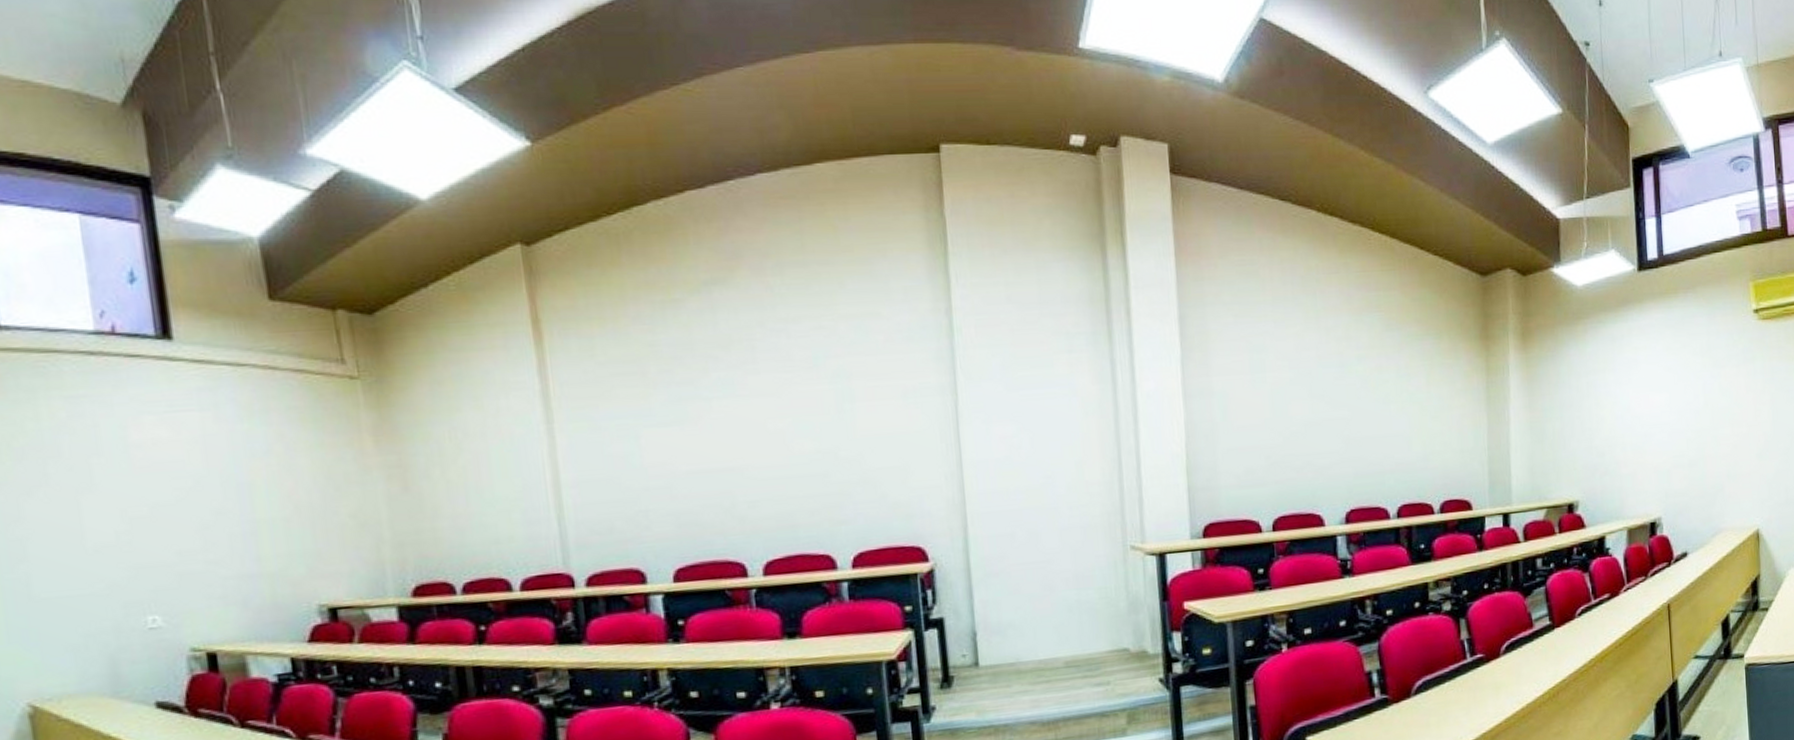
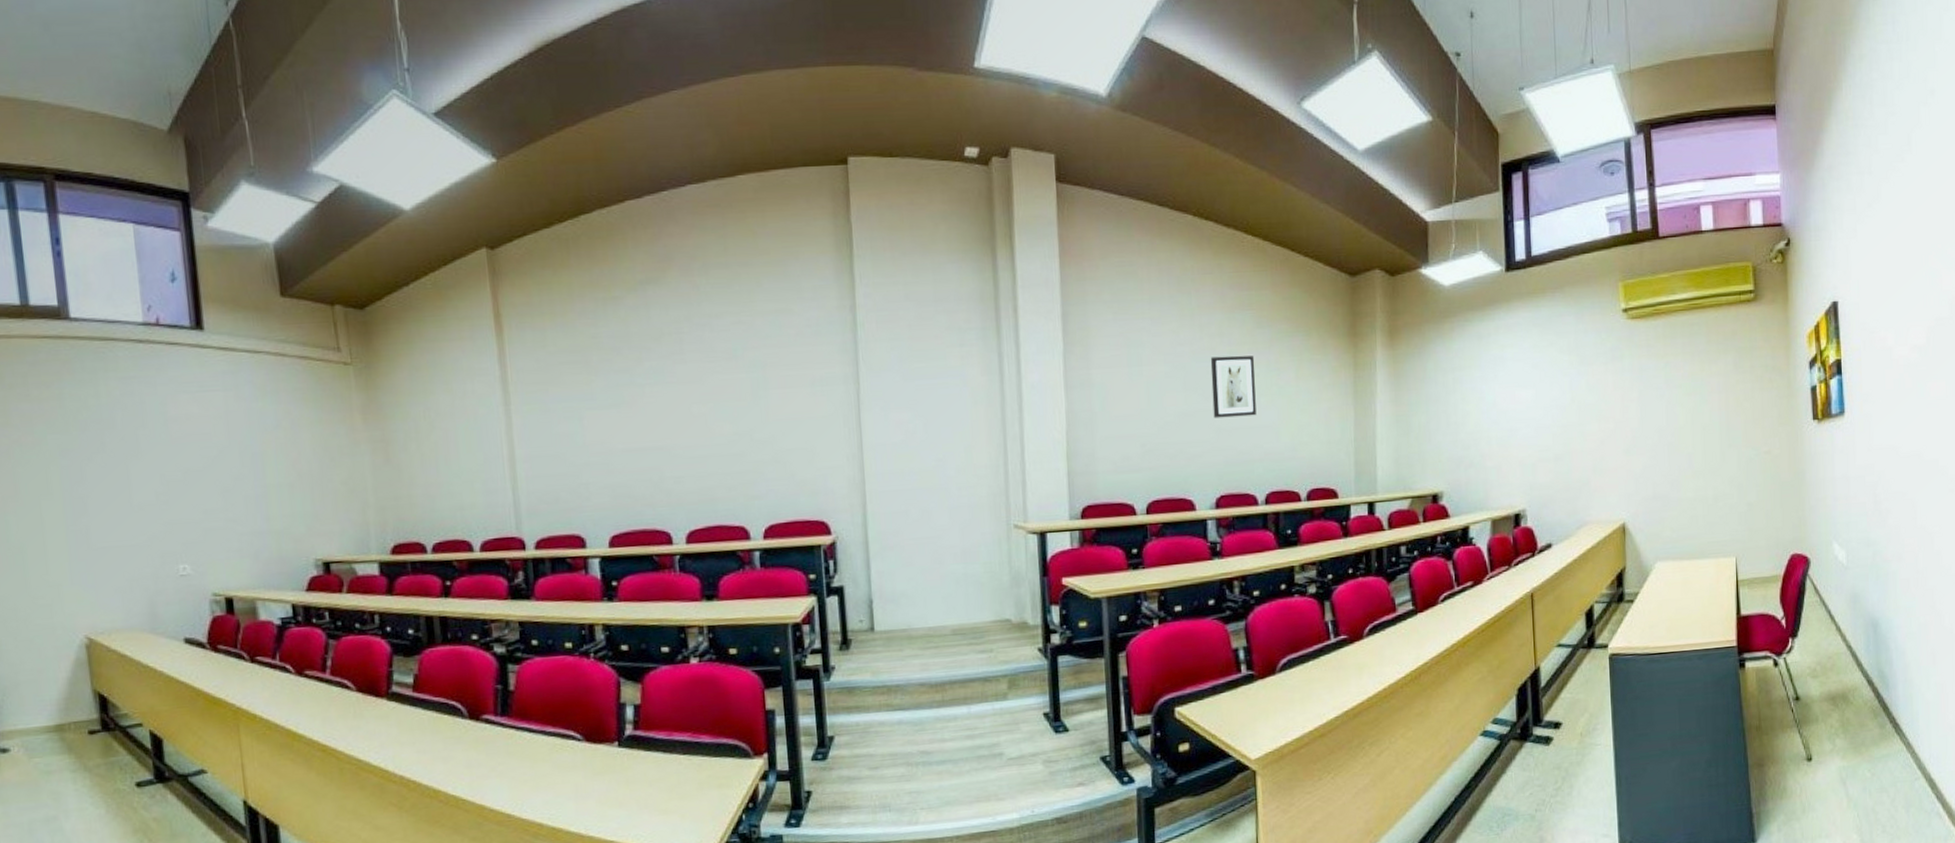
wall art: none [1337,360,1387,428] -> present [1210,355,1257,419]

